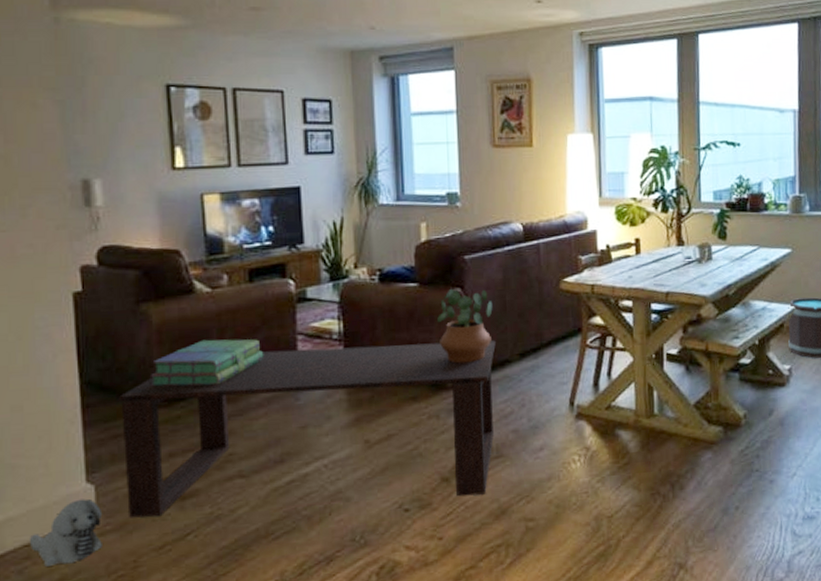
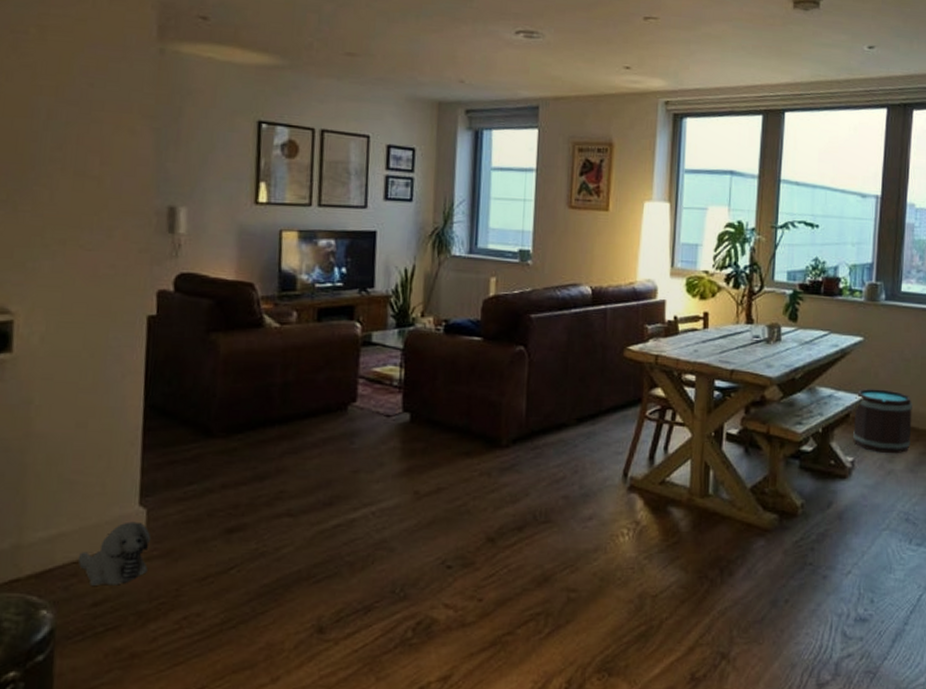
coffee table: present [119,340,496,518] -> none [176,392,554,559]
stack of books: present [151,339,264,387] -> none [212,374,324,421]
potted plant: present [437,288,493,364] -> none [498,345,555,423]

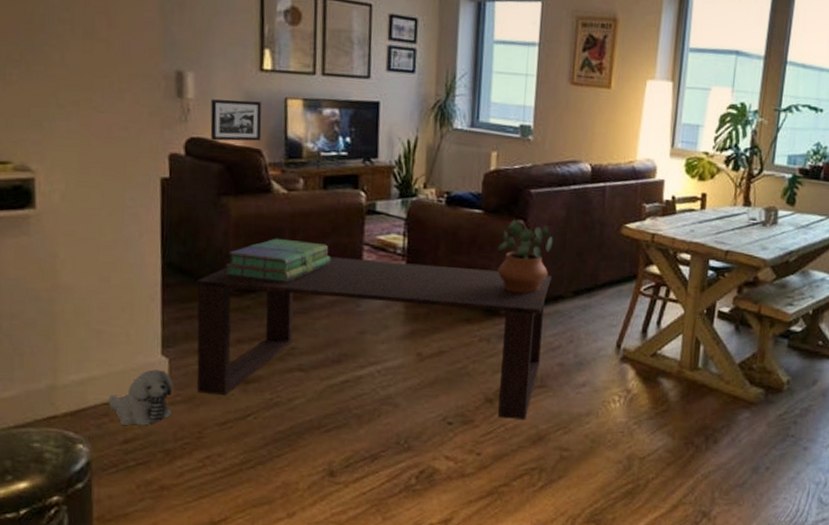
coffee table: none [176,392,554,559] -> present [196,257,552,419]
picture frame: none [201,233,255,276] -> present [210,99,262,142]
stack of books: none [212,374,324,421] -> present [226,238,331,282]
potted plant: none [498,345,555,423] -> present [498,219,553,294]

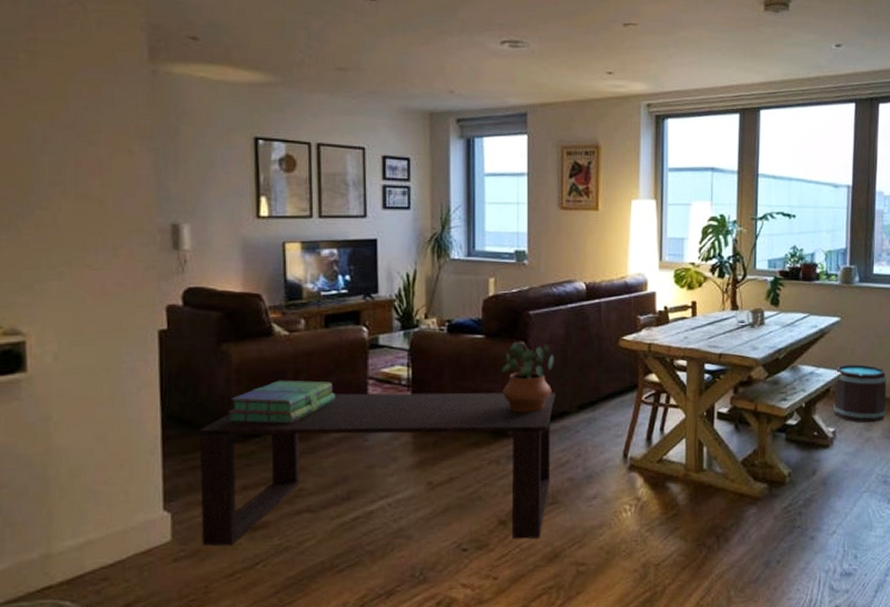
plush toy: present [109,369,173,426] -> none [108,525,176,588]
picture frame: present [210,99,262,142] -> none [208,248,261,289]

